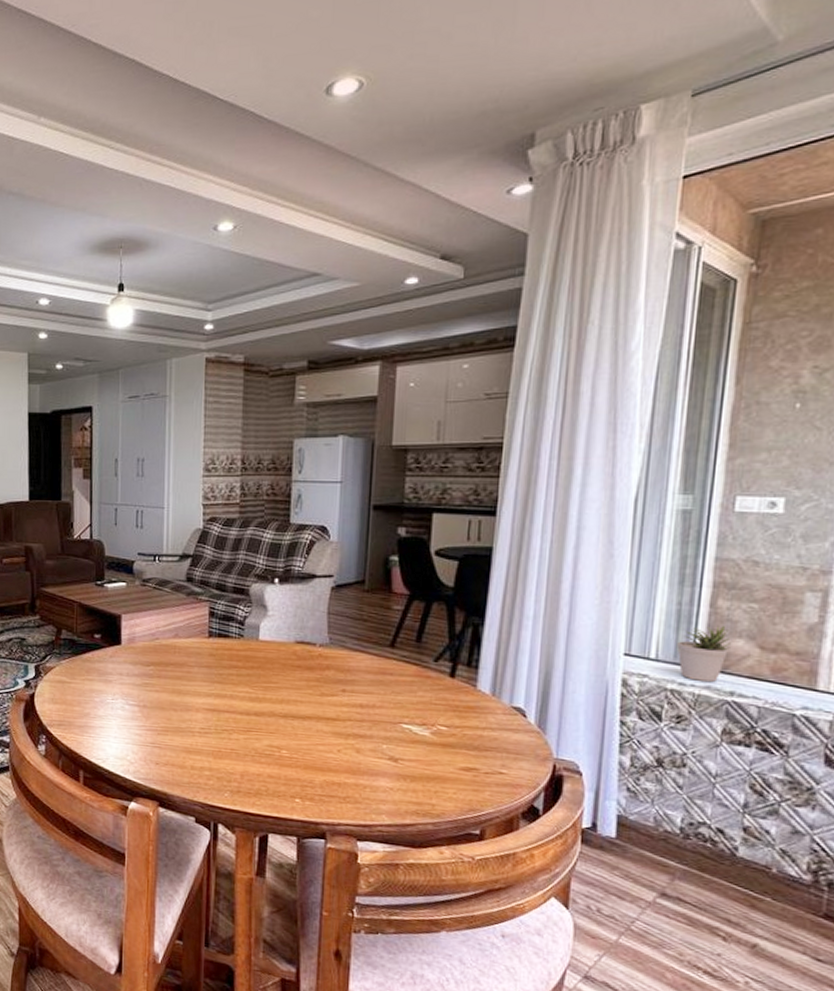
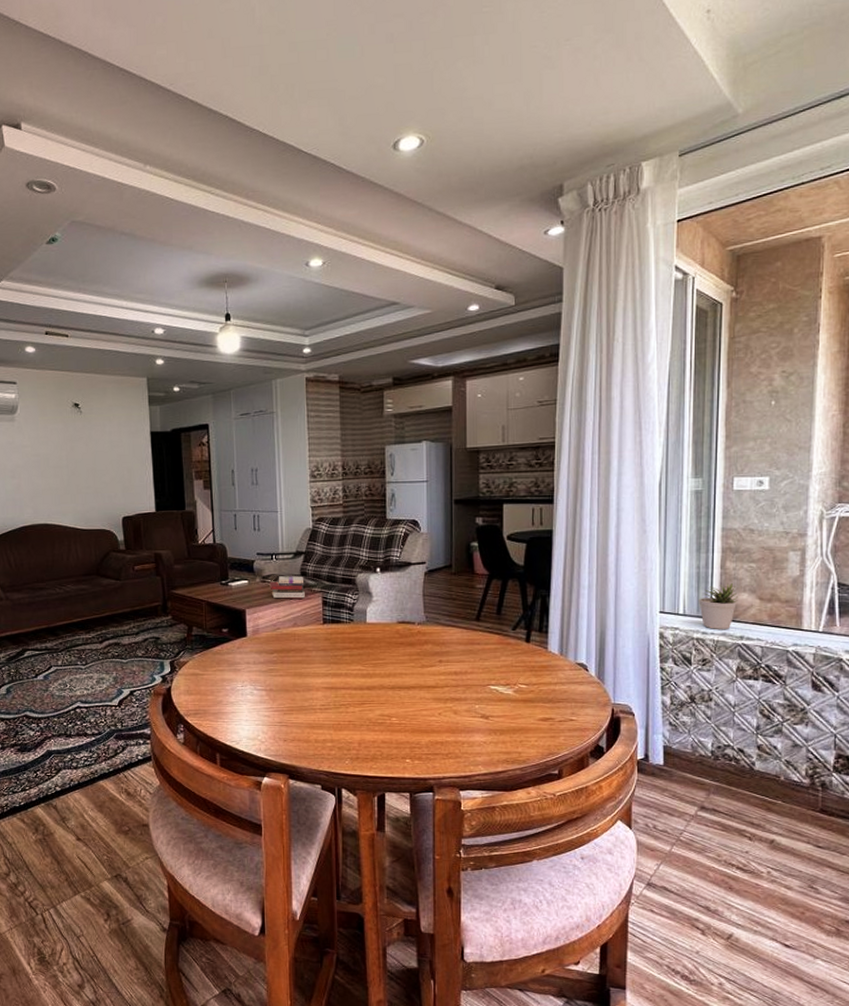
books: none [150,580,190,608] -> present [269,576,305,600]

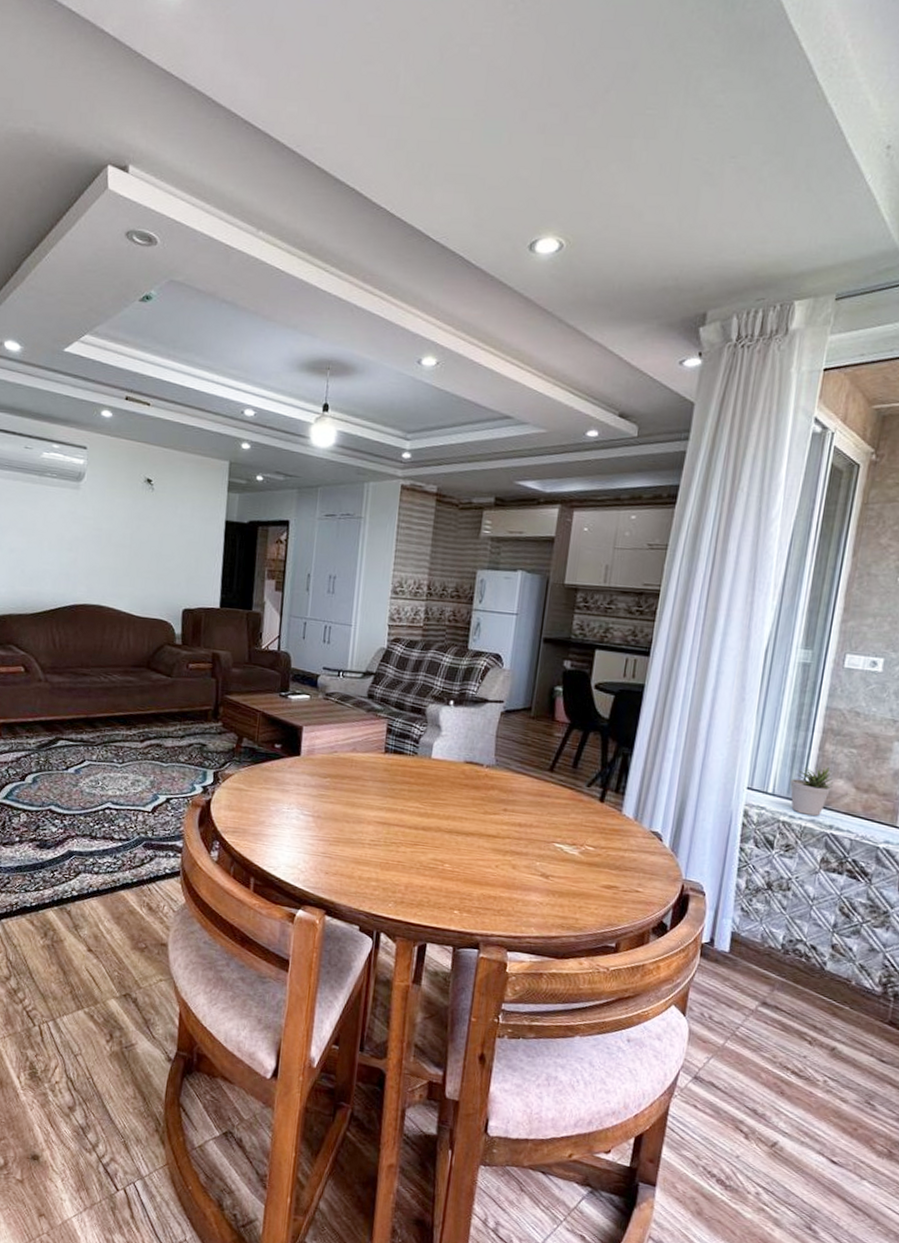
books: present [269,576,305,600] -> none [332,695,371,724]

